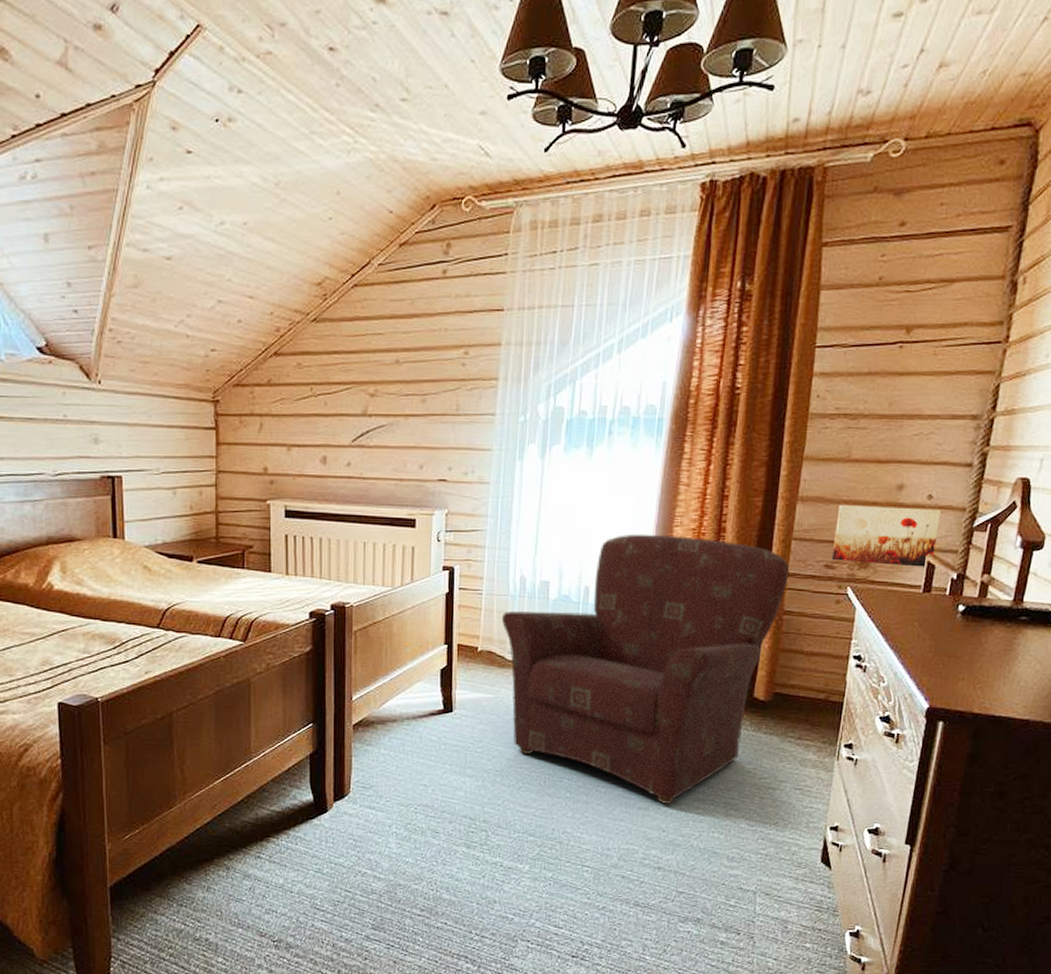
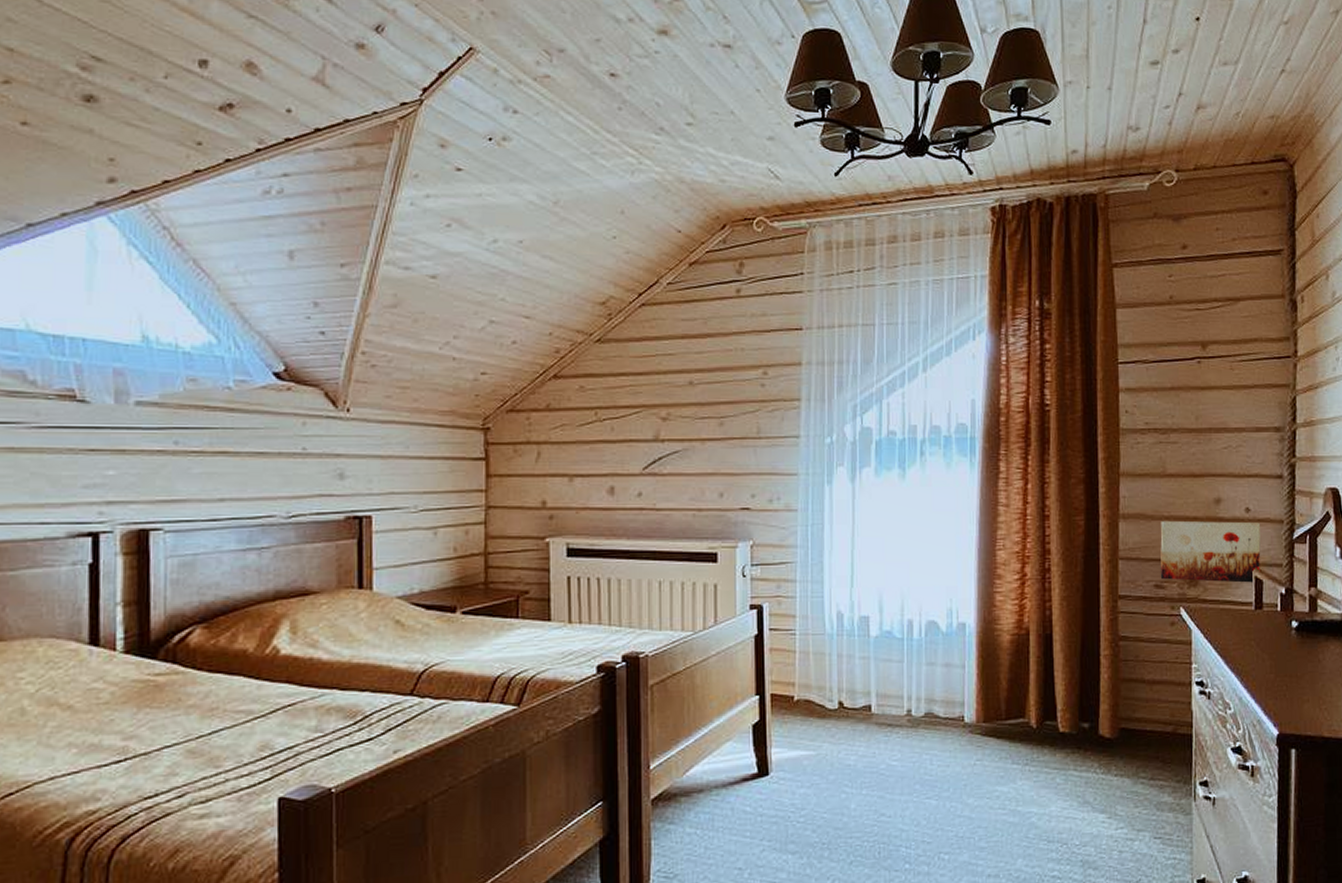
armchair: present [501,533,790,804] -> none [818,559,1120,868]

